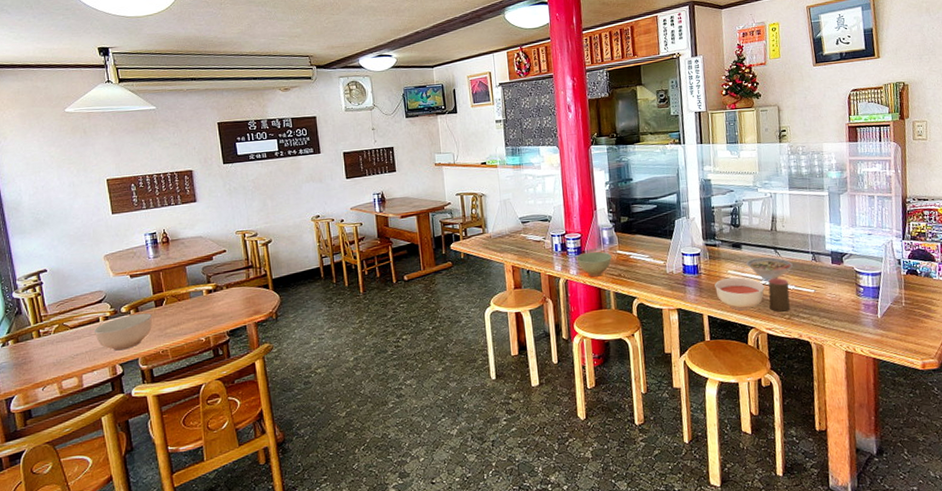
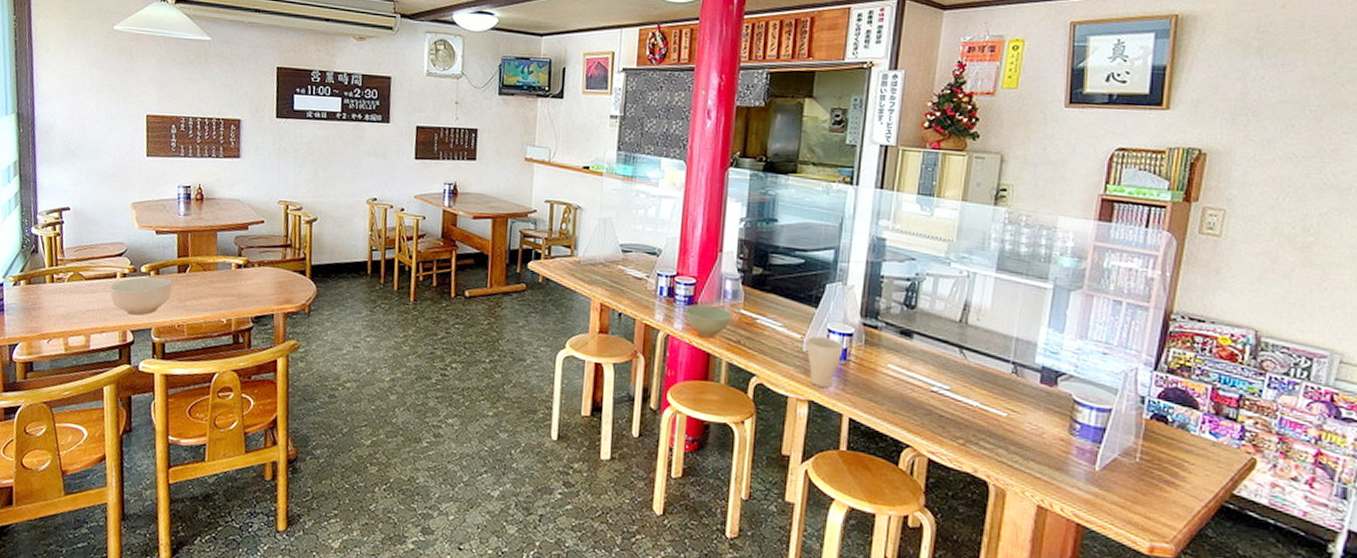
cup: none [668,259,696,298] -> present [807,336,844,389]
bowl: present [714,277,765,311] -> none [865,373,936,422]
soup bowl: present [745,257,793,281] -> none [915,354,982,389]
cup: present [768,277,790,313] -> none [938,385,972,436]

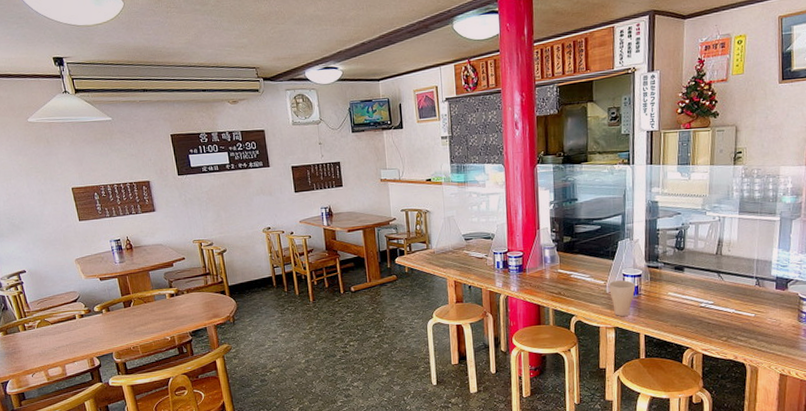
bowl: present [109,276,173,316] -> none [71,312,123,345]
bowl: present [684,304,733,338] -> none [516,269,553,294]

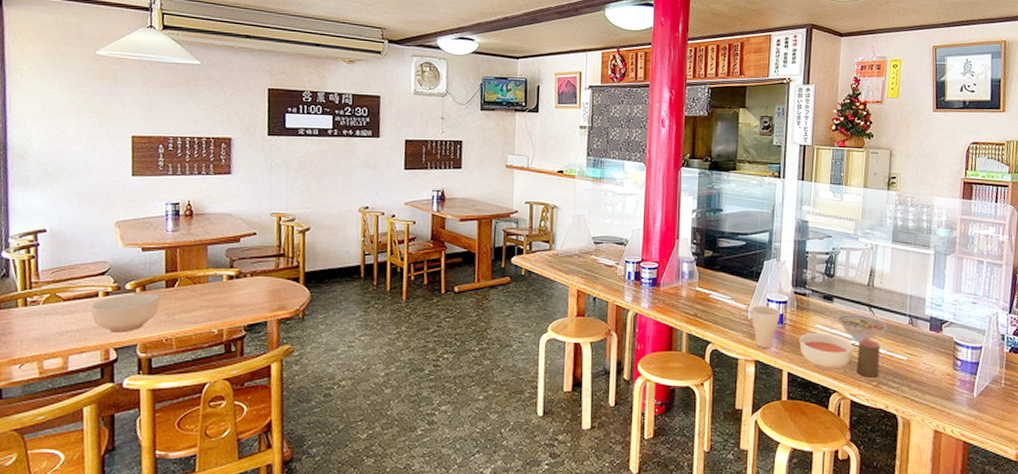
bowl: none [71,312,123,345] -> present [89,292,160,333]
bowl: none [654,299,704,332] -> present [799,333,853,371]
soup bowl: none [687,280,735,304] -> present [836,313,887,341]
cup: none [707,301,730,335] -> present [856,338,881,379]

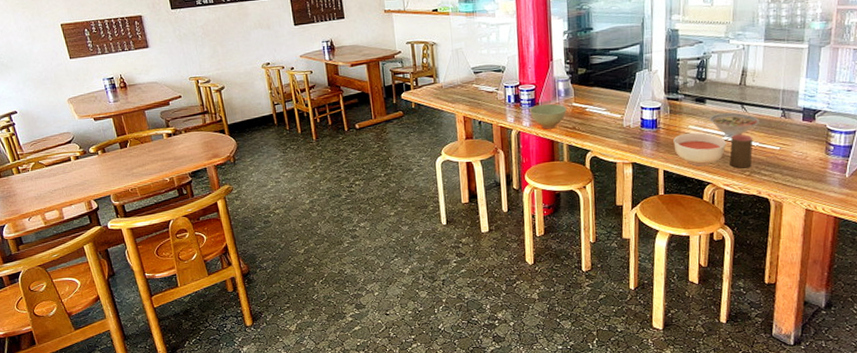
bowl: present [89,292,160,333] -> none [67,153,120,188]
bowl: none [649,285,690,314] -> present [529,103,568,129]
cup: present [751,306,780,349] -> none [626,113,654,152]

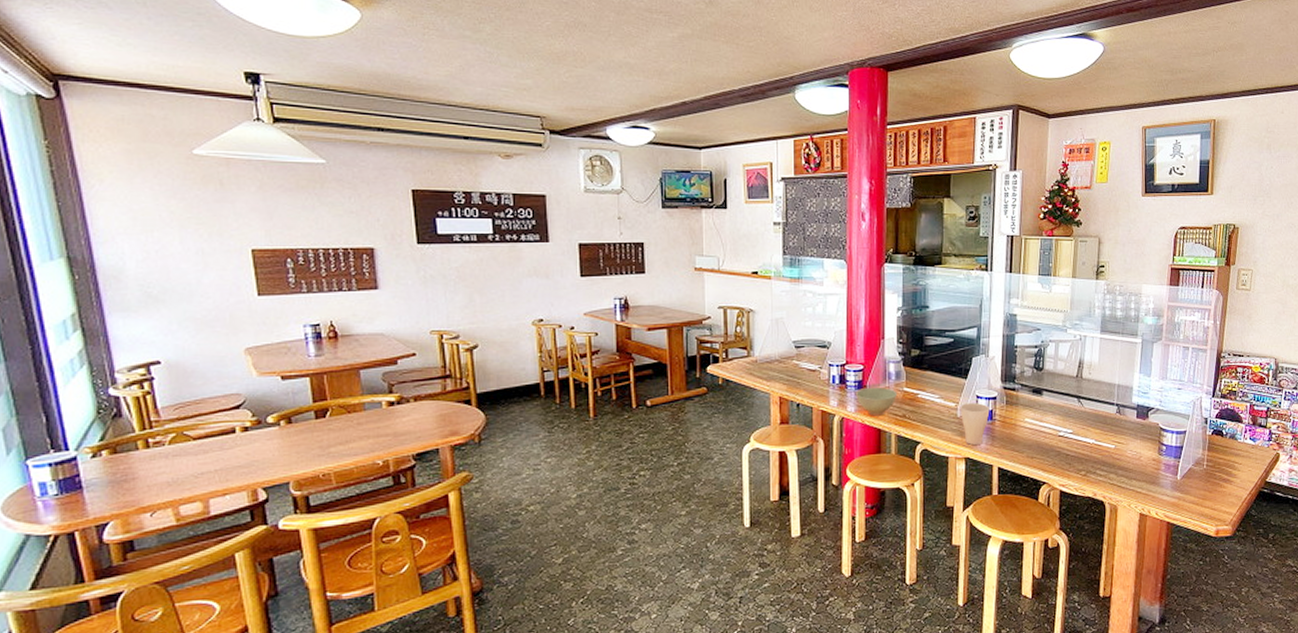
cup: none [626,113,654,152] -> present [960,403,990,446]
bowl: present [673,133,726,166] -> none [1009,427,1063,464]
soup bowl: present [708,112,759,137] -> none [1045,406,1095,433]
cup: present [729,134,753,170] -> none [1065,429,1089,469]

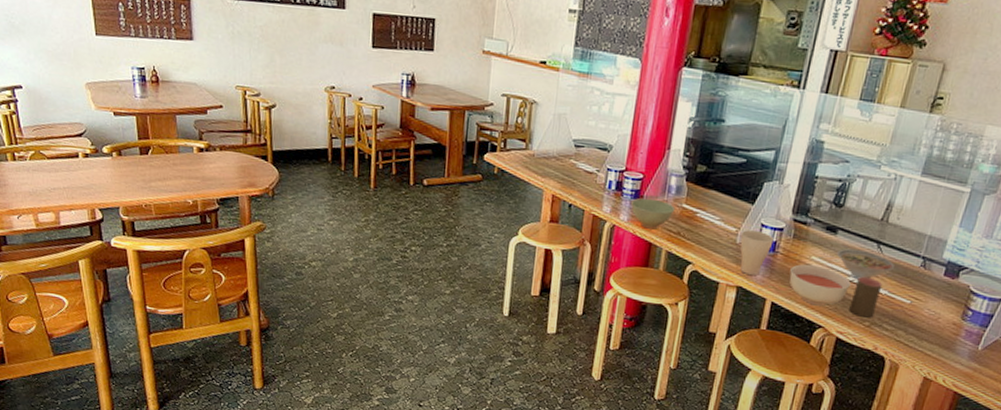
bowl: none [1009,427,1063,464] -> present [789,264,851,306]
soup bowl: none [1045,406,1095,433] -> present [836,248,895,279]
cup: none [1065,429,1089,469] -> present [849,276,883,319]

